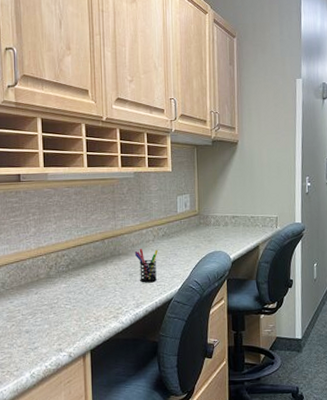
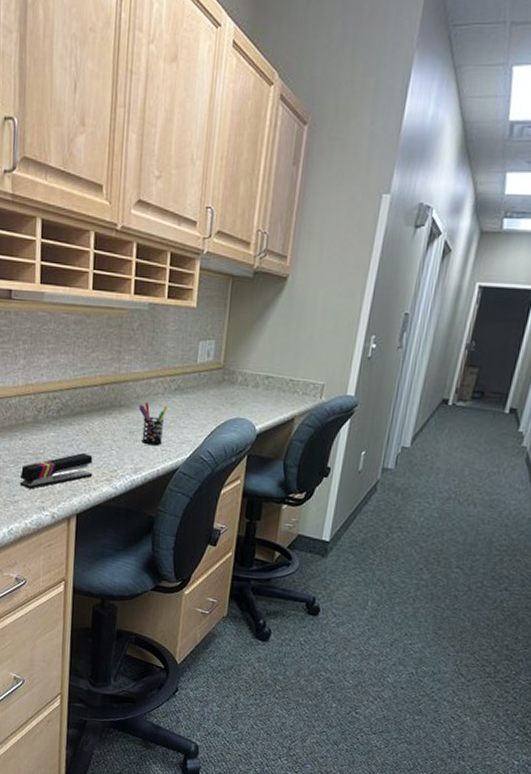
stapler: none [37,297,102,335] -> present [19,453,93,489]

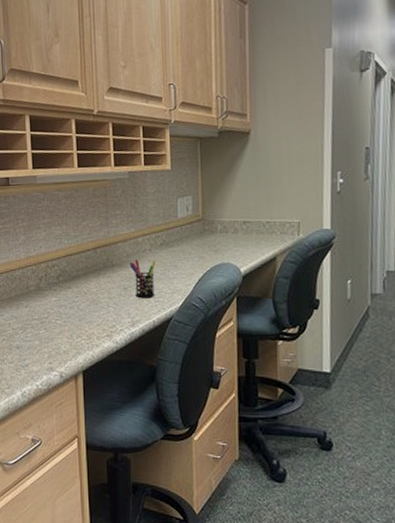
stapler: present [19,453,93,489] -> none [28,313,94,352]

